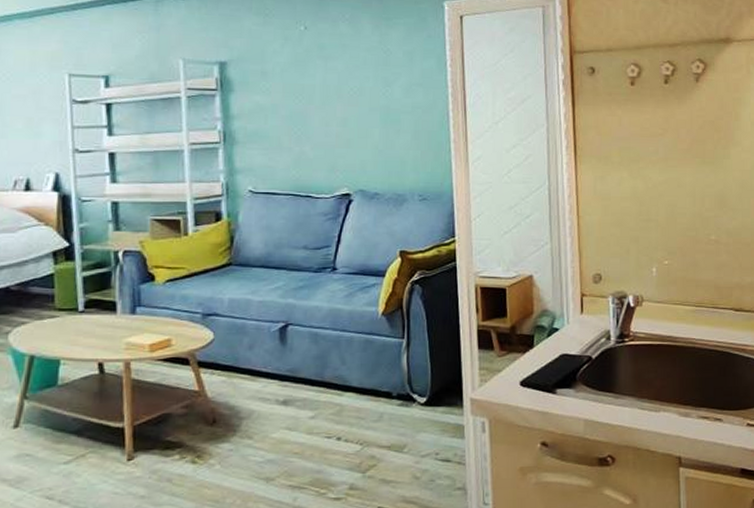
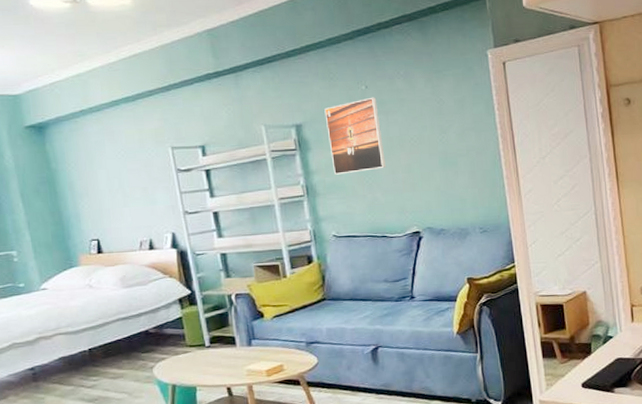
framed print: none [254,39,319,122] -> present [324,97,386,175]

